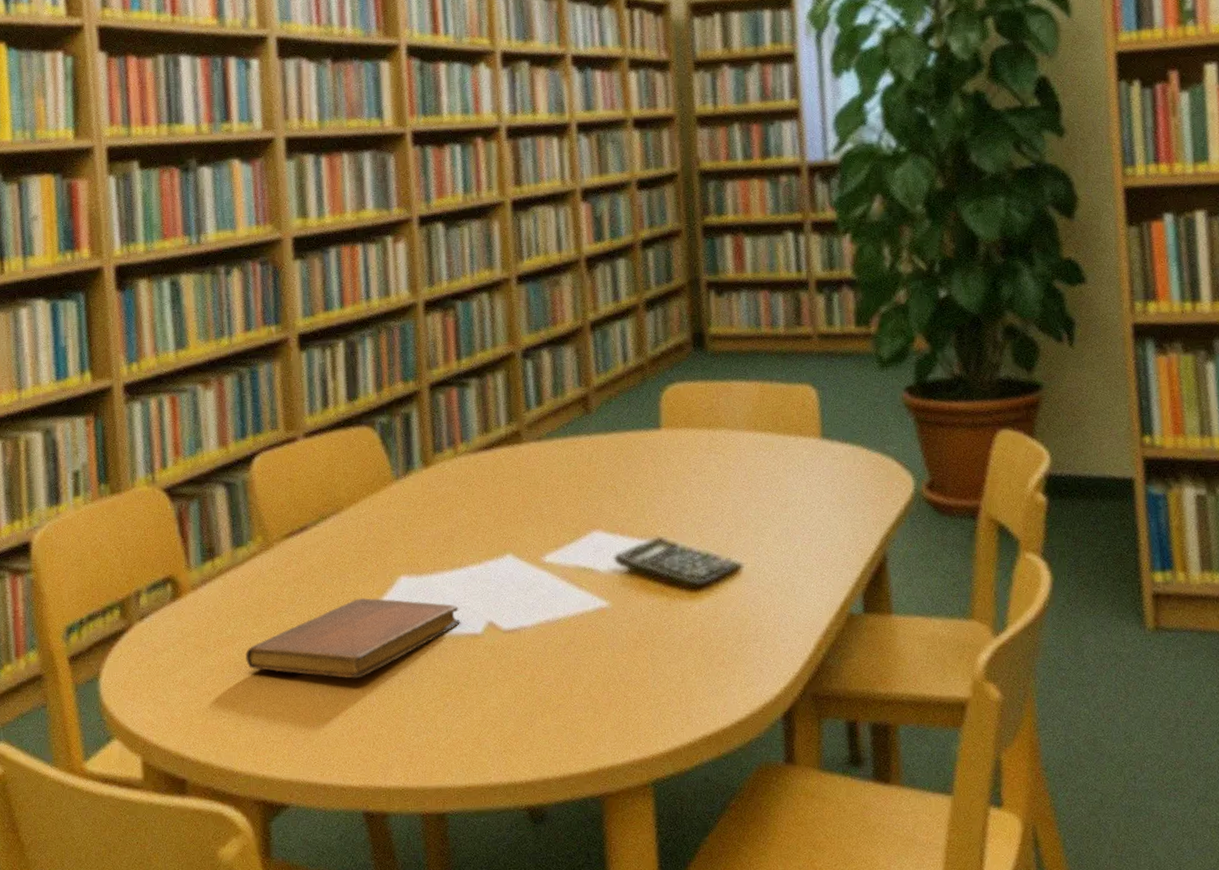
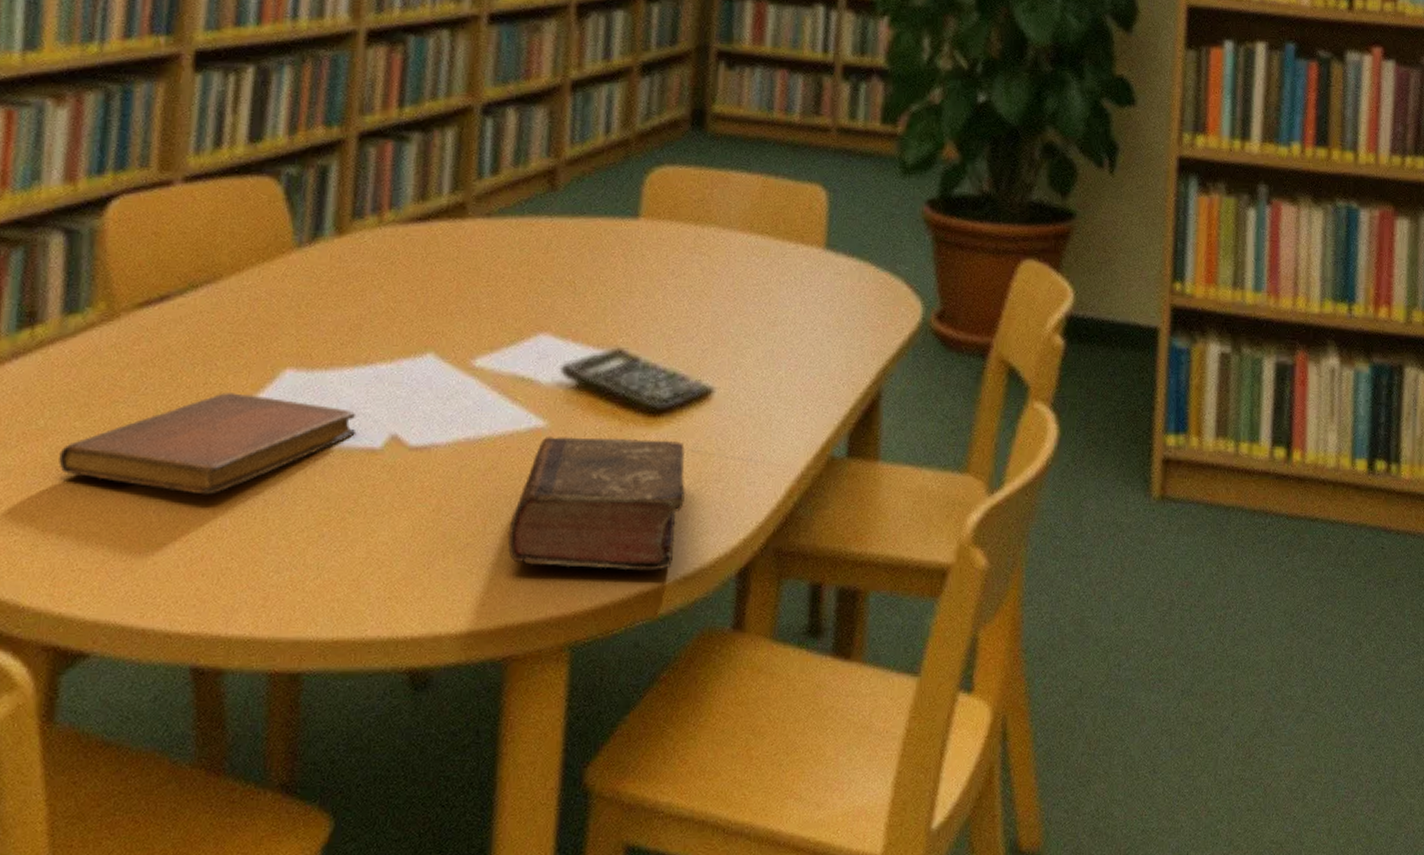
book: none [590,610,731,719] -> present [508,435,686,571]

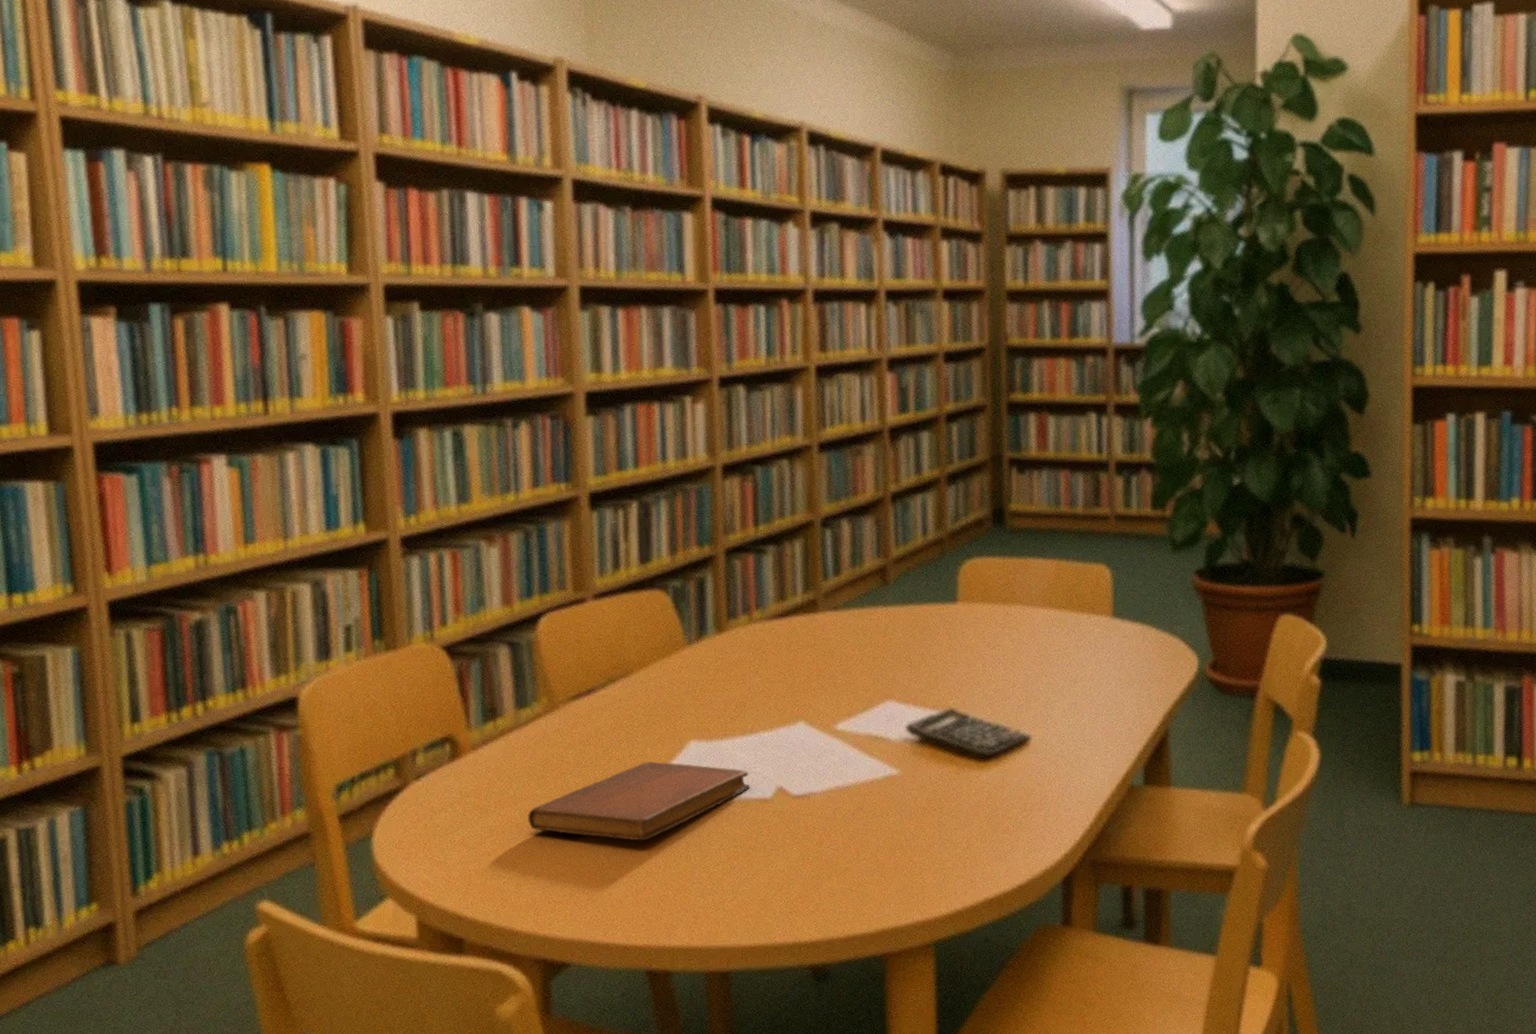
book: present [508,435,686,571] -> none [877,779,1015,883]

